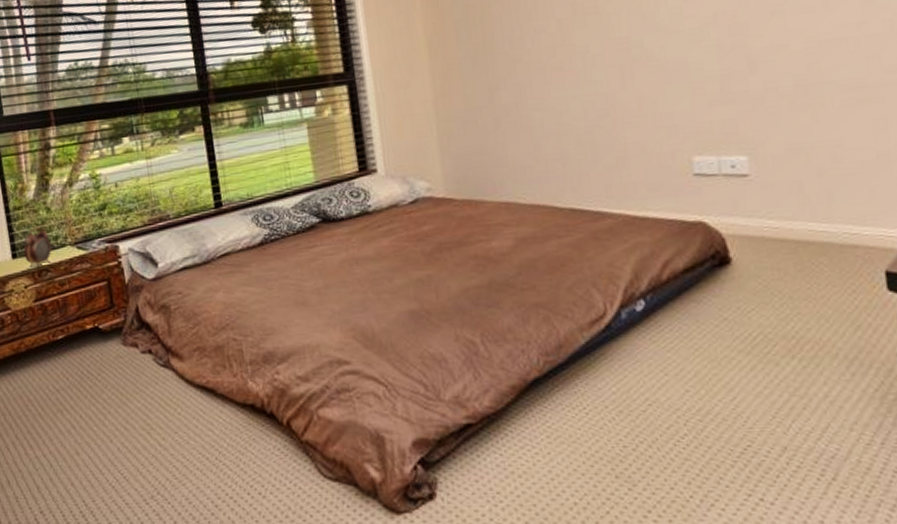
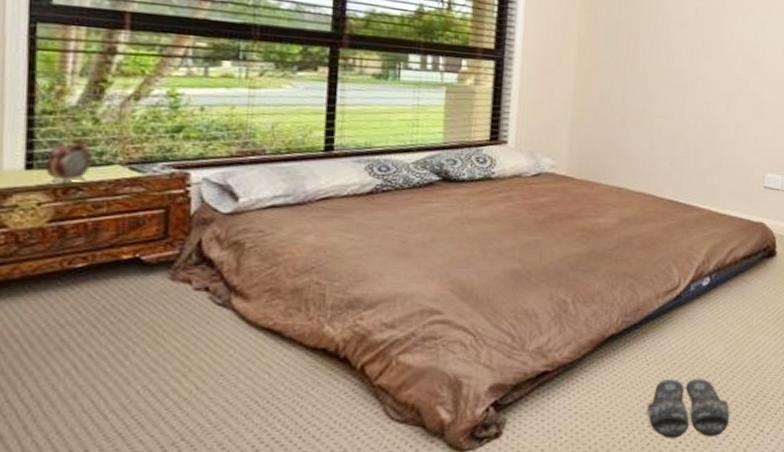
slippers: none [596,430,712,506] -> present [646,379,730,438]

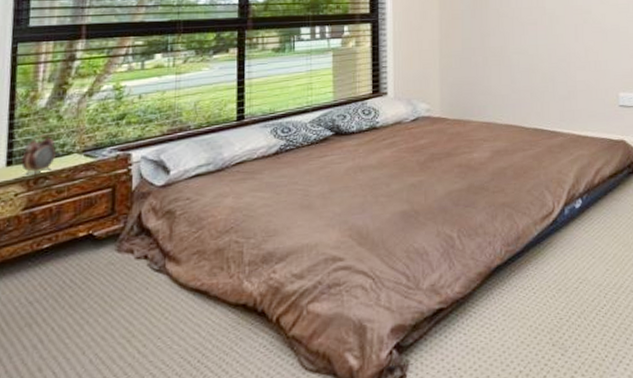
slippers: present [646,379,730,438] -> none [539,303,621,368]

